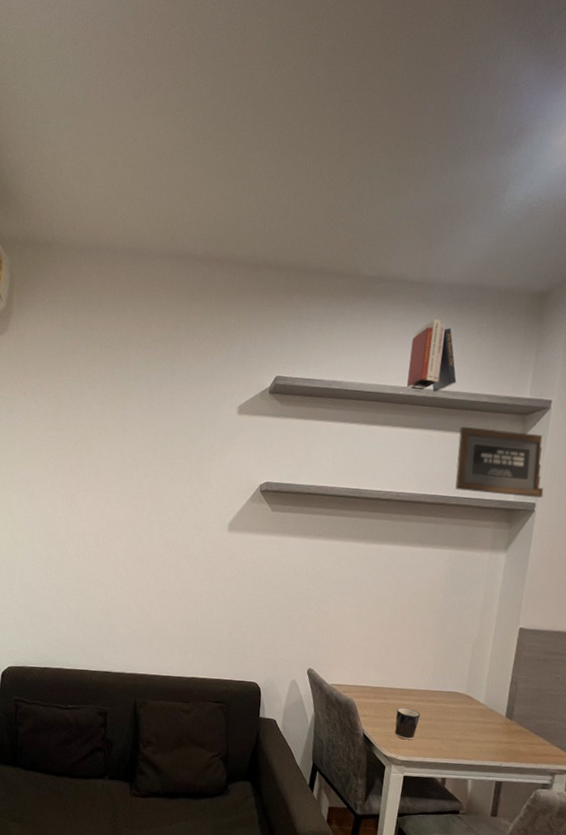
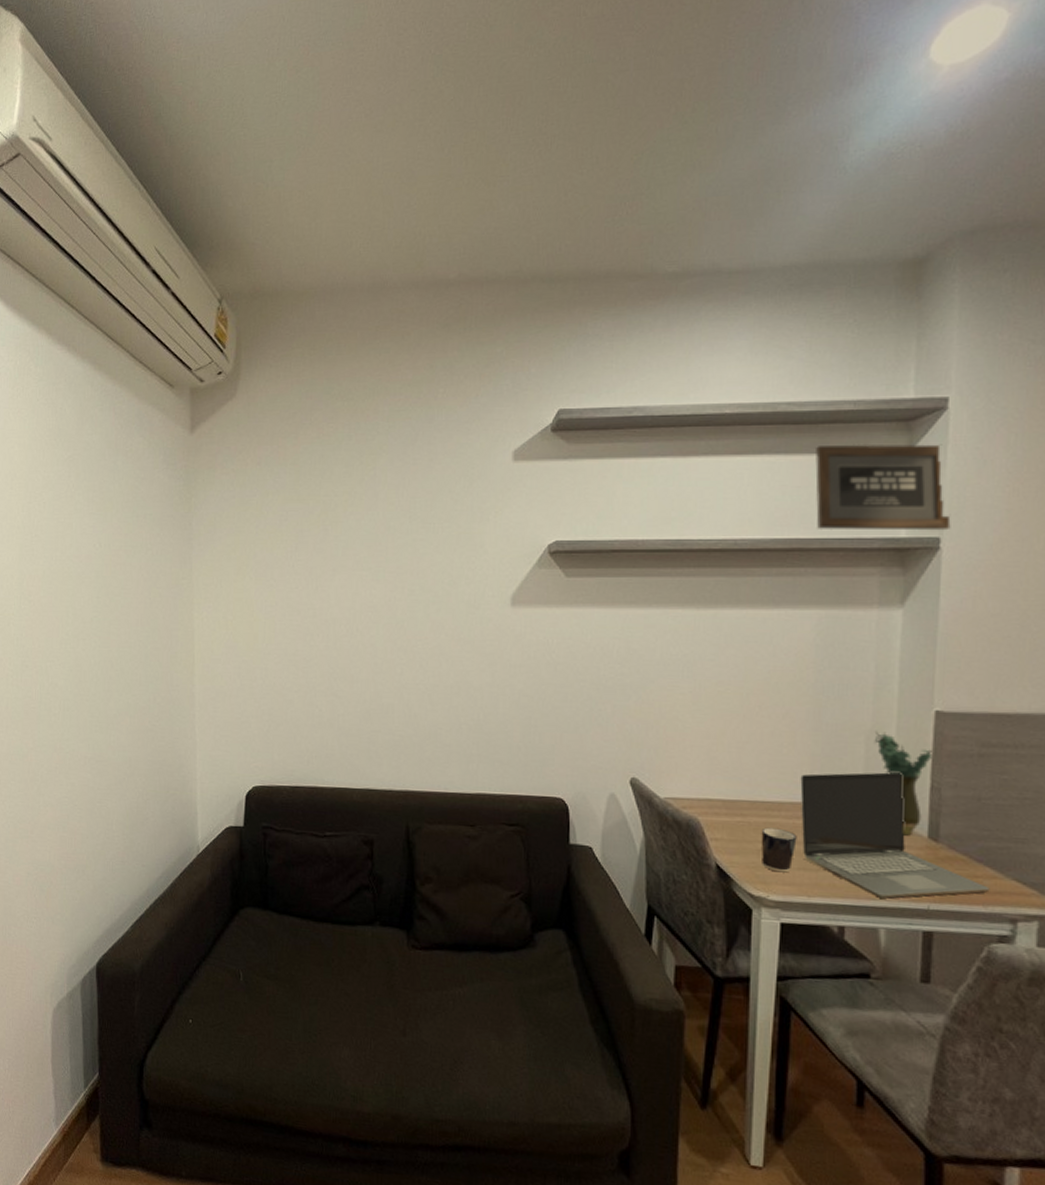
books: present [407,318,457,392] -> none [735,312,804,408]
laptop: none [423,669,541,759] -> present [800,772,990,899]
vase: none [478,641,515,715] -> present [874,731,932,836]

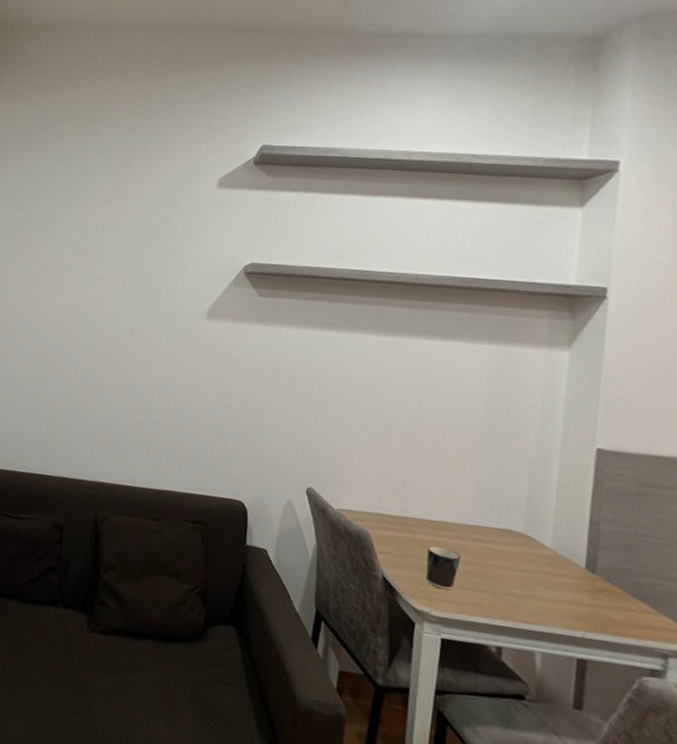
laptop: present [800,772,990,899] -> none [465,498,643,627]
picture frame: present [814,444,951,531] -> none [492,196,618,282]
vase: present [874,731,932,836] -> none [537,463,592,565]

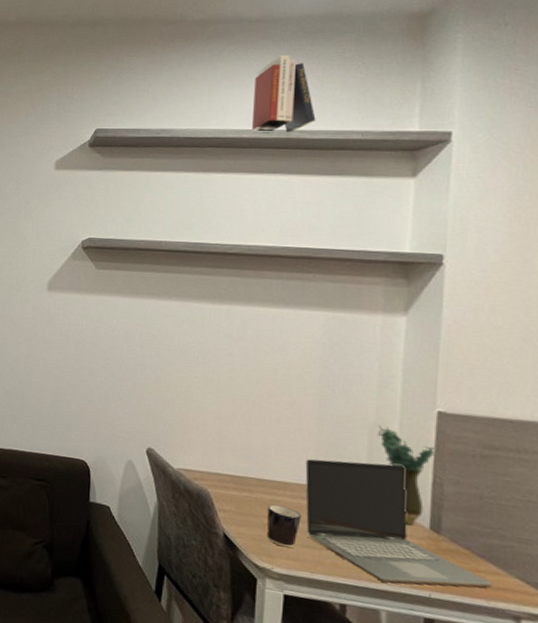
books: none [423,73,487,157] -> present [252,54,316,134]
laptop: none [465,498,643,627] -> present [305,459,493,588]
vase: none [537,463,592,565] -> present [377,425,434,526]

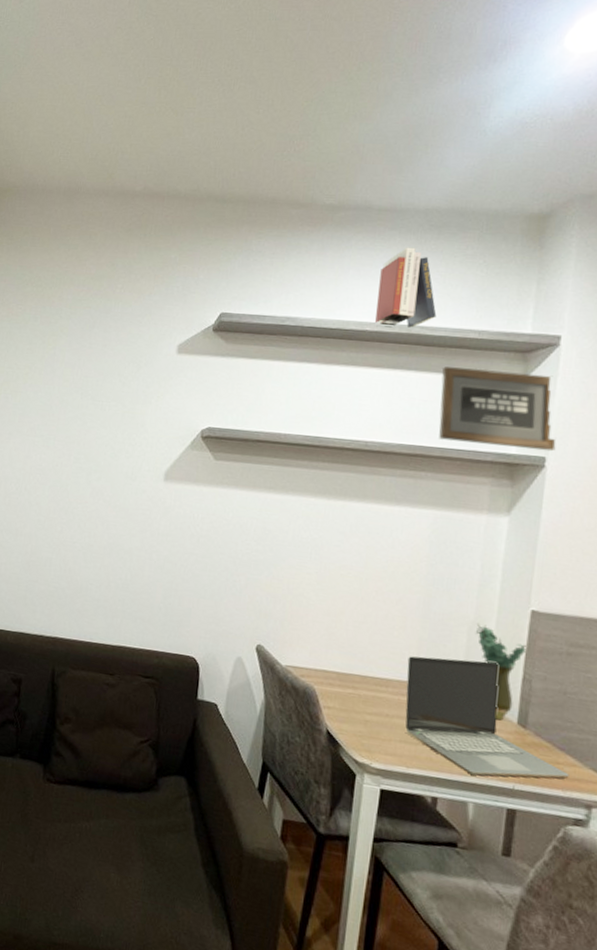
mug: present [266,504,301,548] -> none [368,701,401,744]
picture frame: none [324,169,454,249] -> present [439,367,557,452]

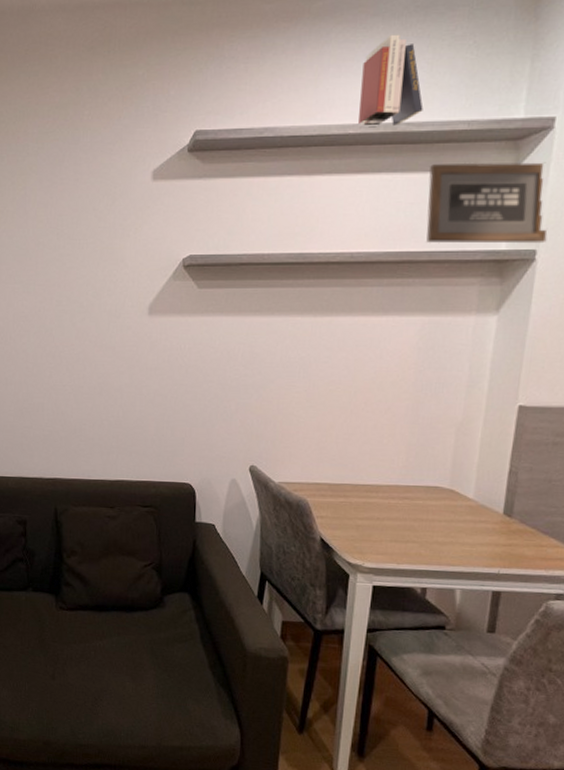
laptop: present [405,656,570,779] -> none [395,459,552,565]
vase: present [475,623,526,721] -> none [463,424,513,513]

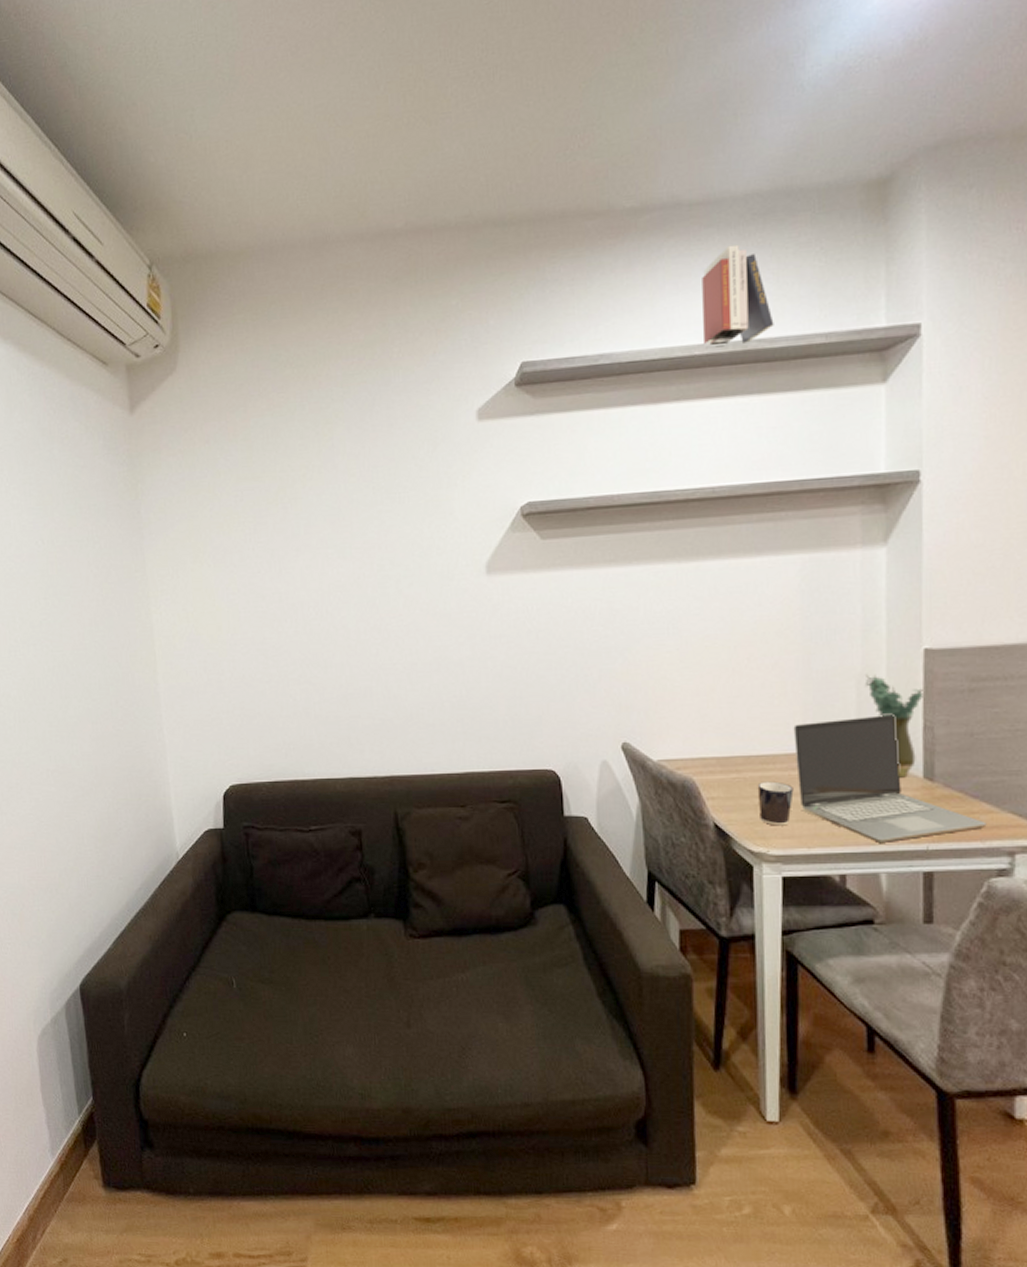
mug: none [359,506,391,544] -> present [757,781,794,826]
laptop: none [395,459,552,565] -> present [793,715,987,843]
picture frame: present [426,162,548,244] -> none [788,373,930,470]
vase: none [463,424,513,513] -> present [864,674,923,778]

